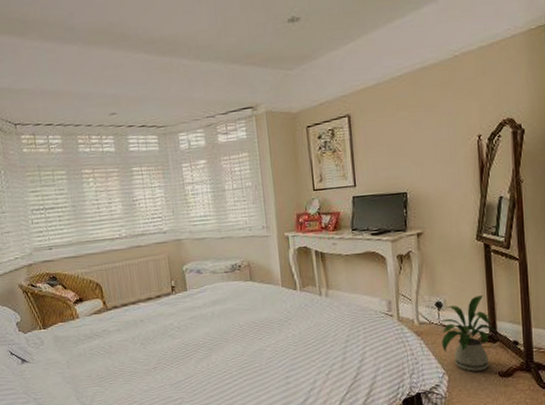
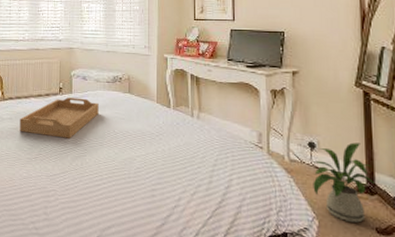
serving tray: none [129,294,220,343] -> present [19,97,99,139]

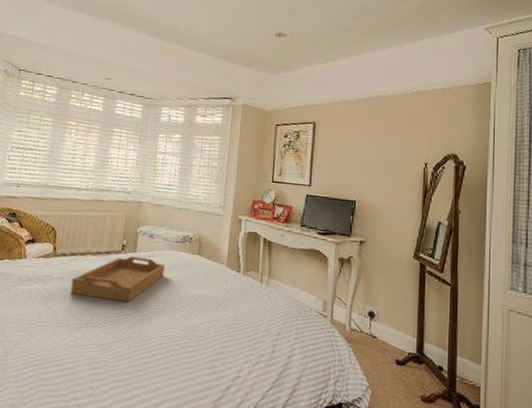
house plant: present [312,142,377,223] -> none [369,312,425,391]

